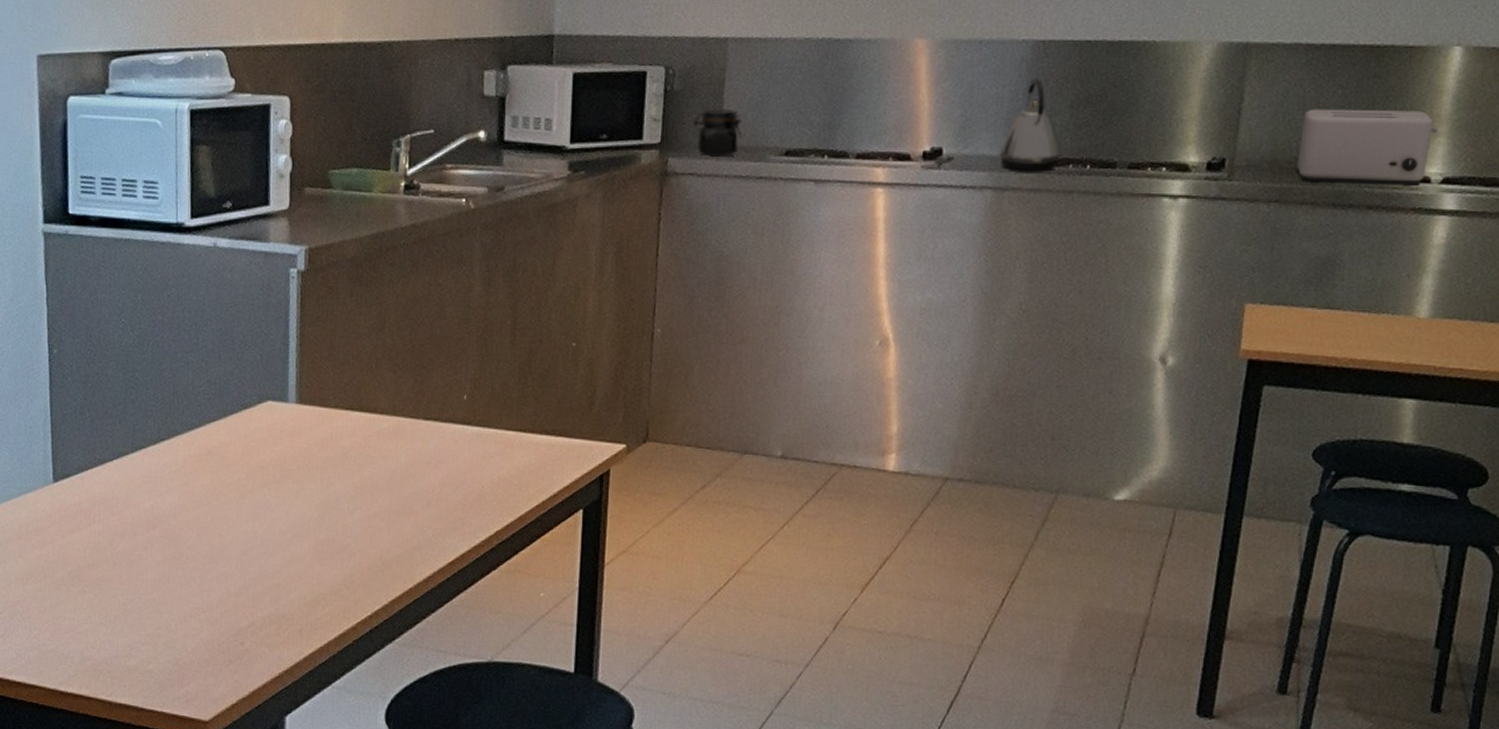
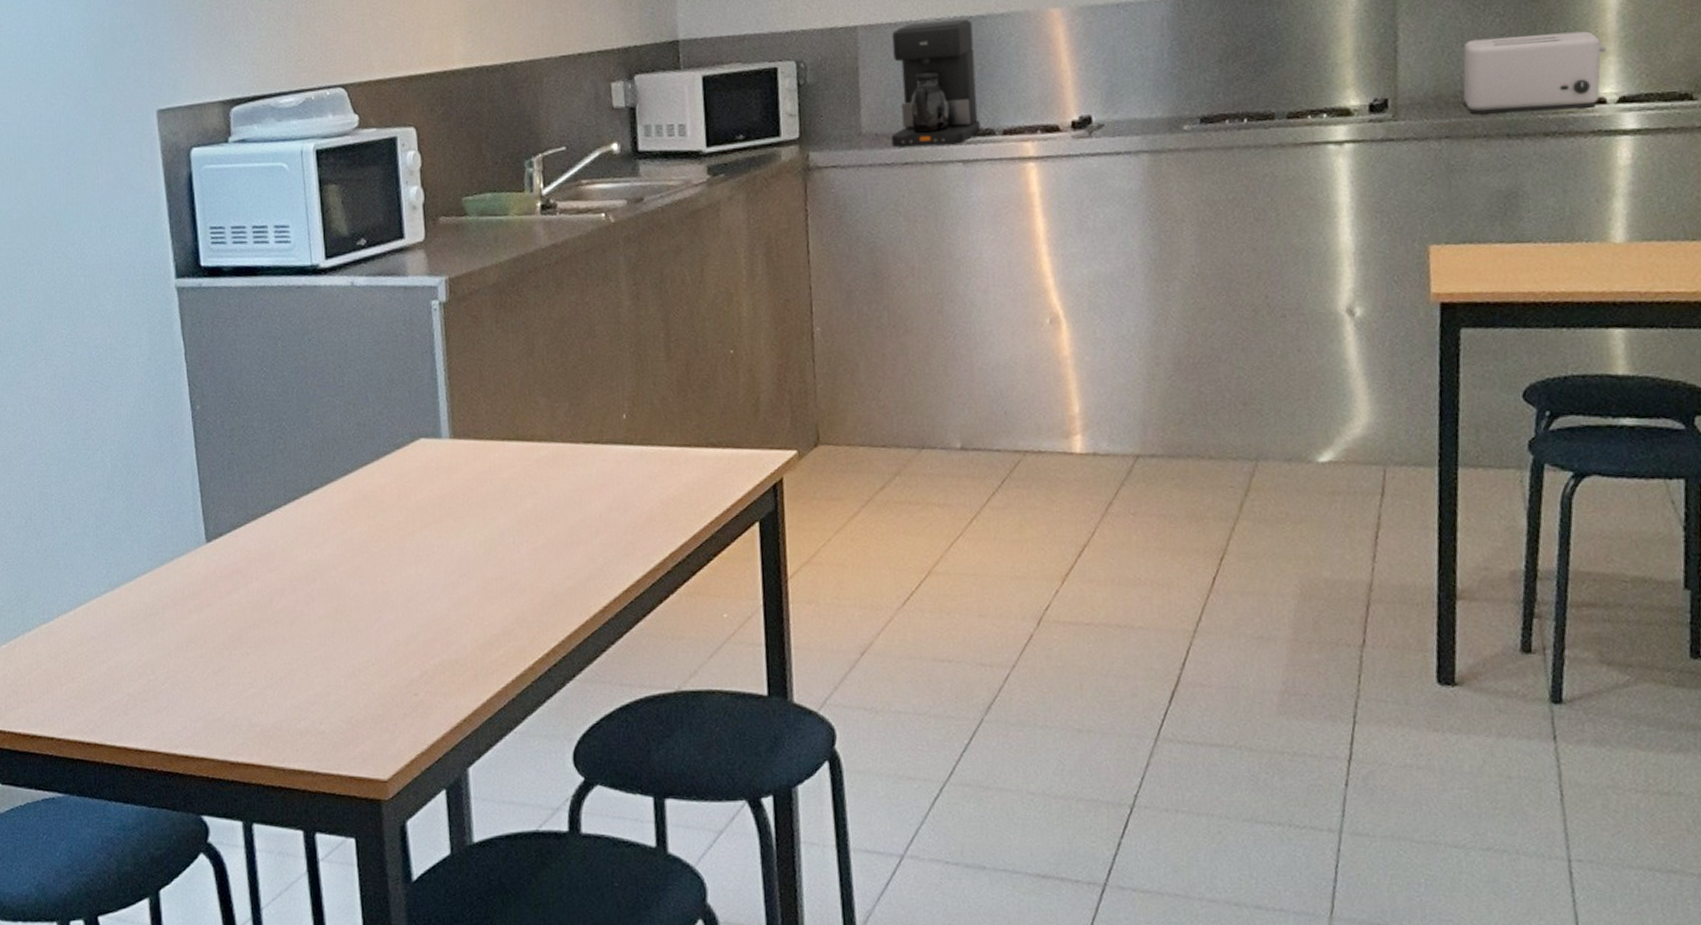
jar: present [693,108,742,157] -> none [831,96,883,147]
coffee maker: none [748,41,839,165] -> present [891,18,981,148]
kettle: present [998,78,1062,173] -> none [1150,36,1216,134]

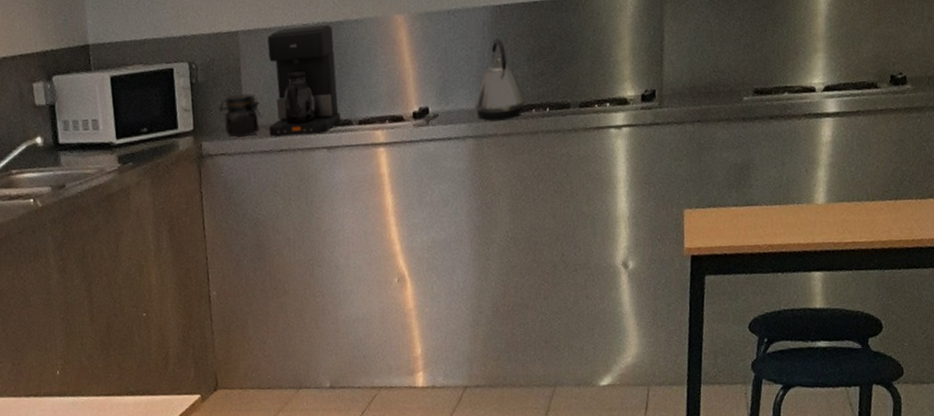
jar: none [831,96,883,147] -> present [219,93,262,137]
kettle: none [1150,36,1216,134] -> present [474,38,525,122]
toaster: present [1463,31,1606,116] -> none [711,32,816,103]

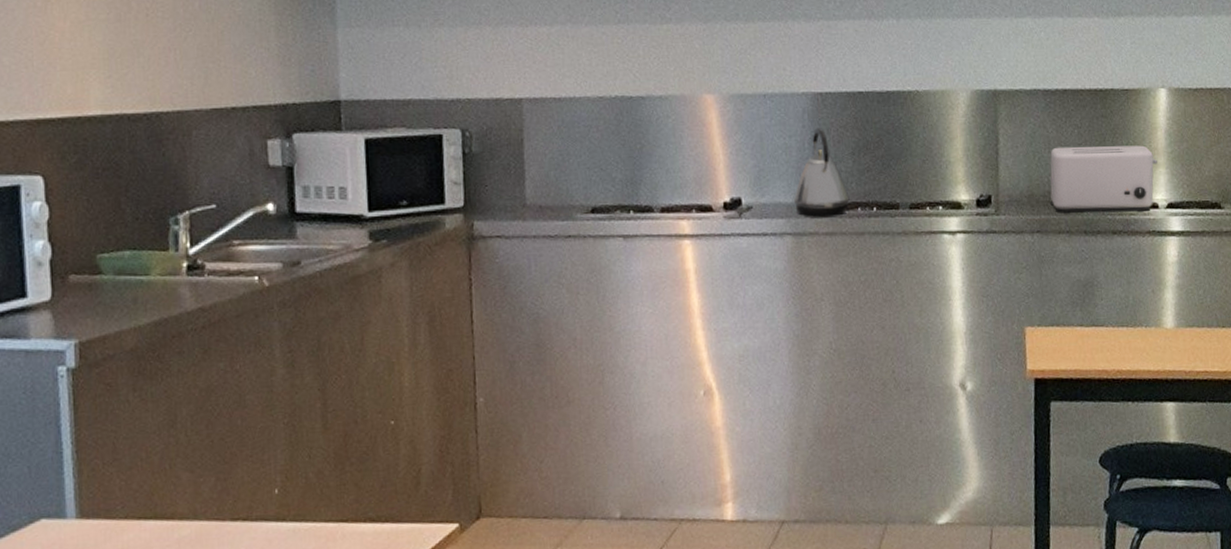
jar: present [219,93,262,137] -> none [496,168,547,218]
coffee maker: present [267,24,341,137] -> none [555,98,640,221]
toaster: none [711,32,816,103] -> present [1050,145,1158,214]

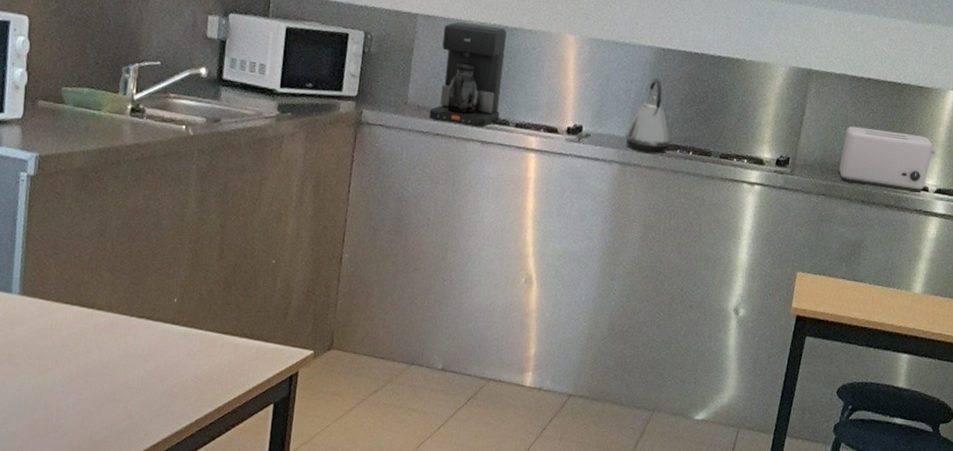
coffee maker: none [555,98,640,221] -> present [429,21,507,128]

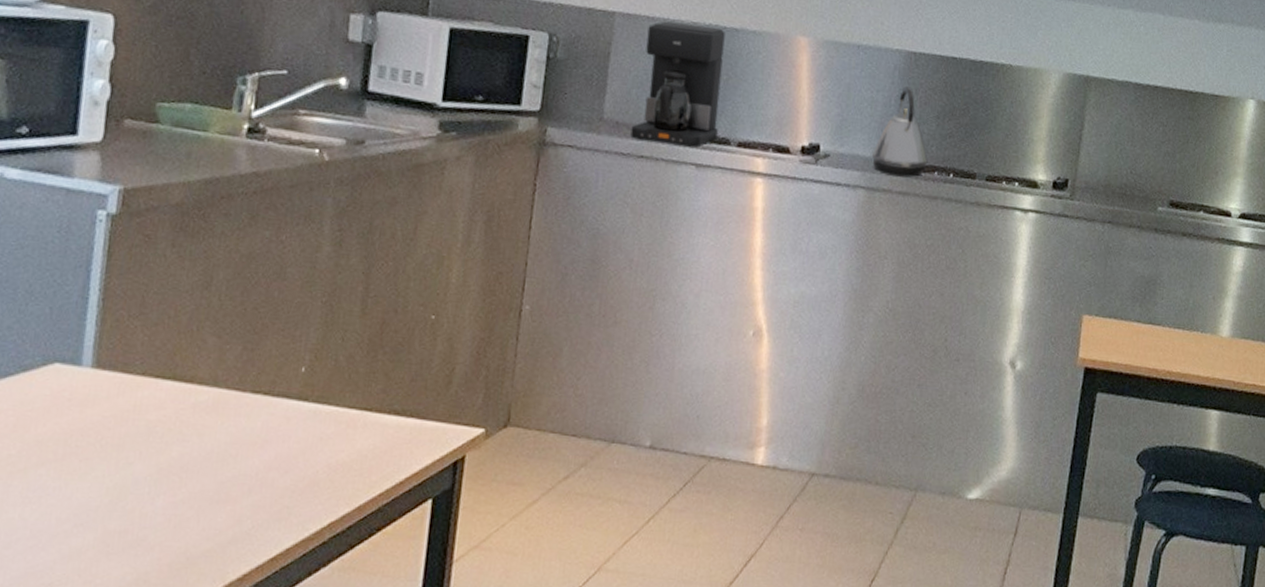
toaster: present [837,126,935,194] -> none [1125,141,1236,219]

